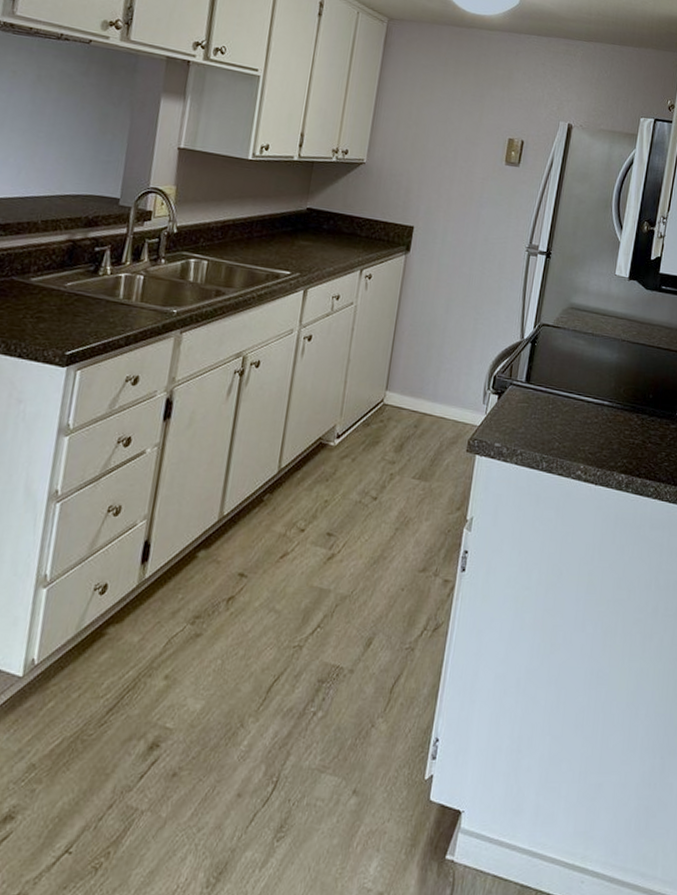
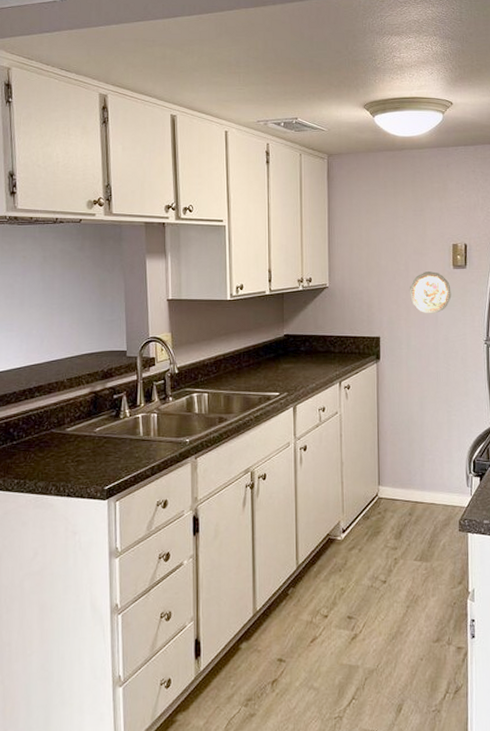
decorative plate: none [453,163,500,211] -> present [409,271,452,314]

